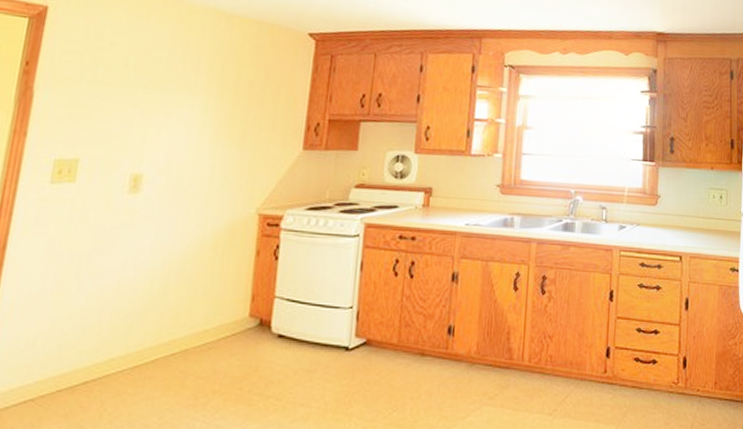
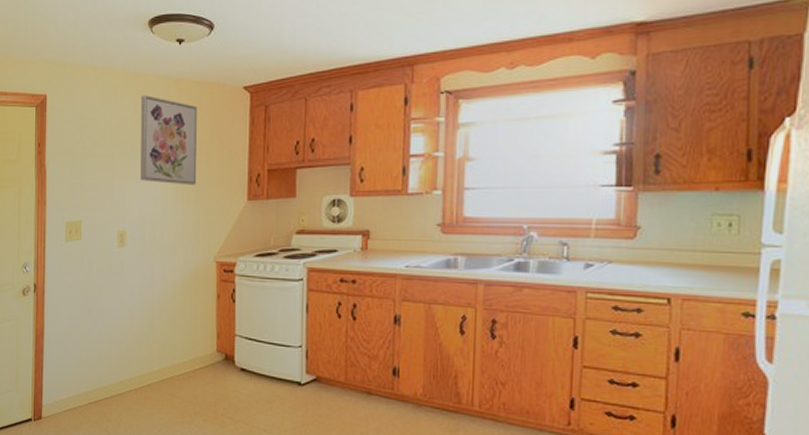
wall art: none [170,25,252,129] -> present [140,95,197,186]

